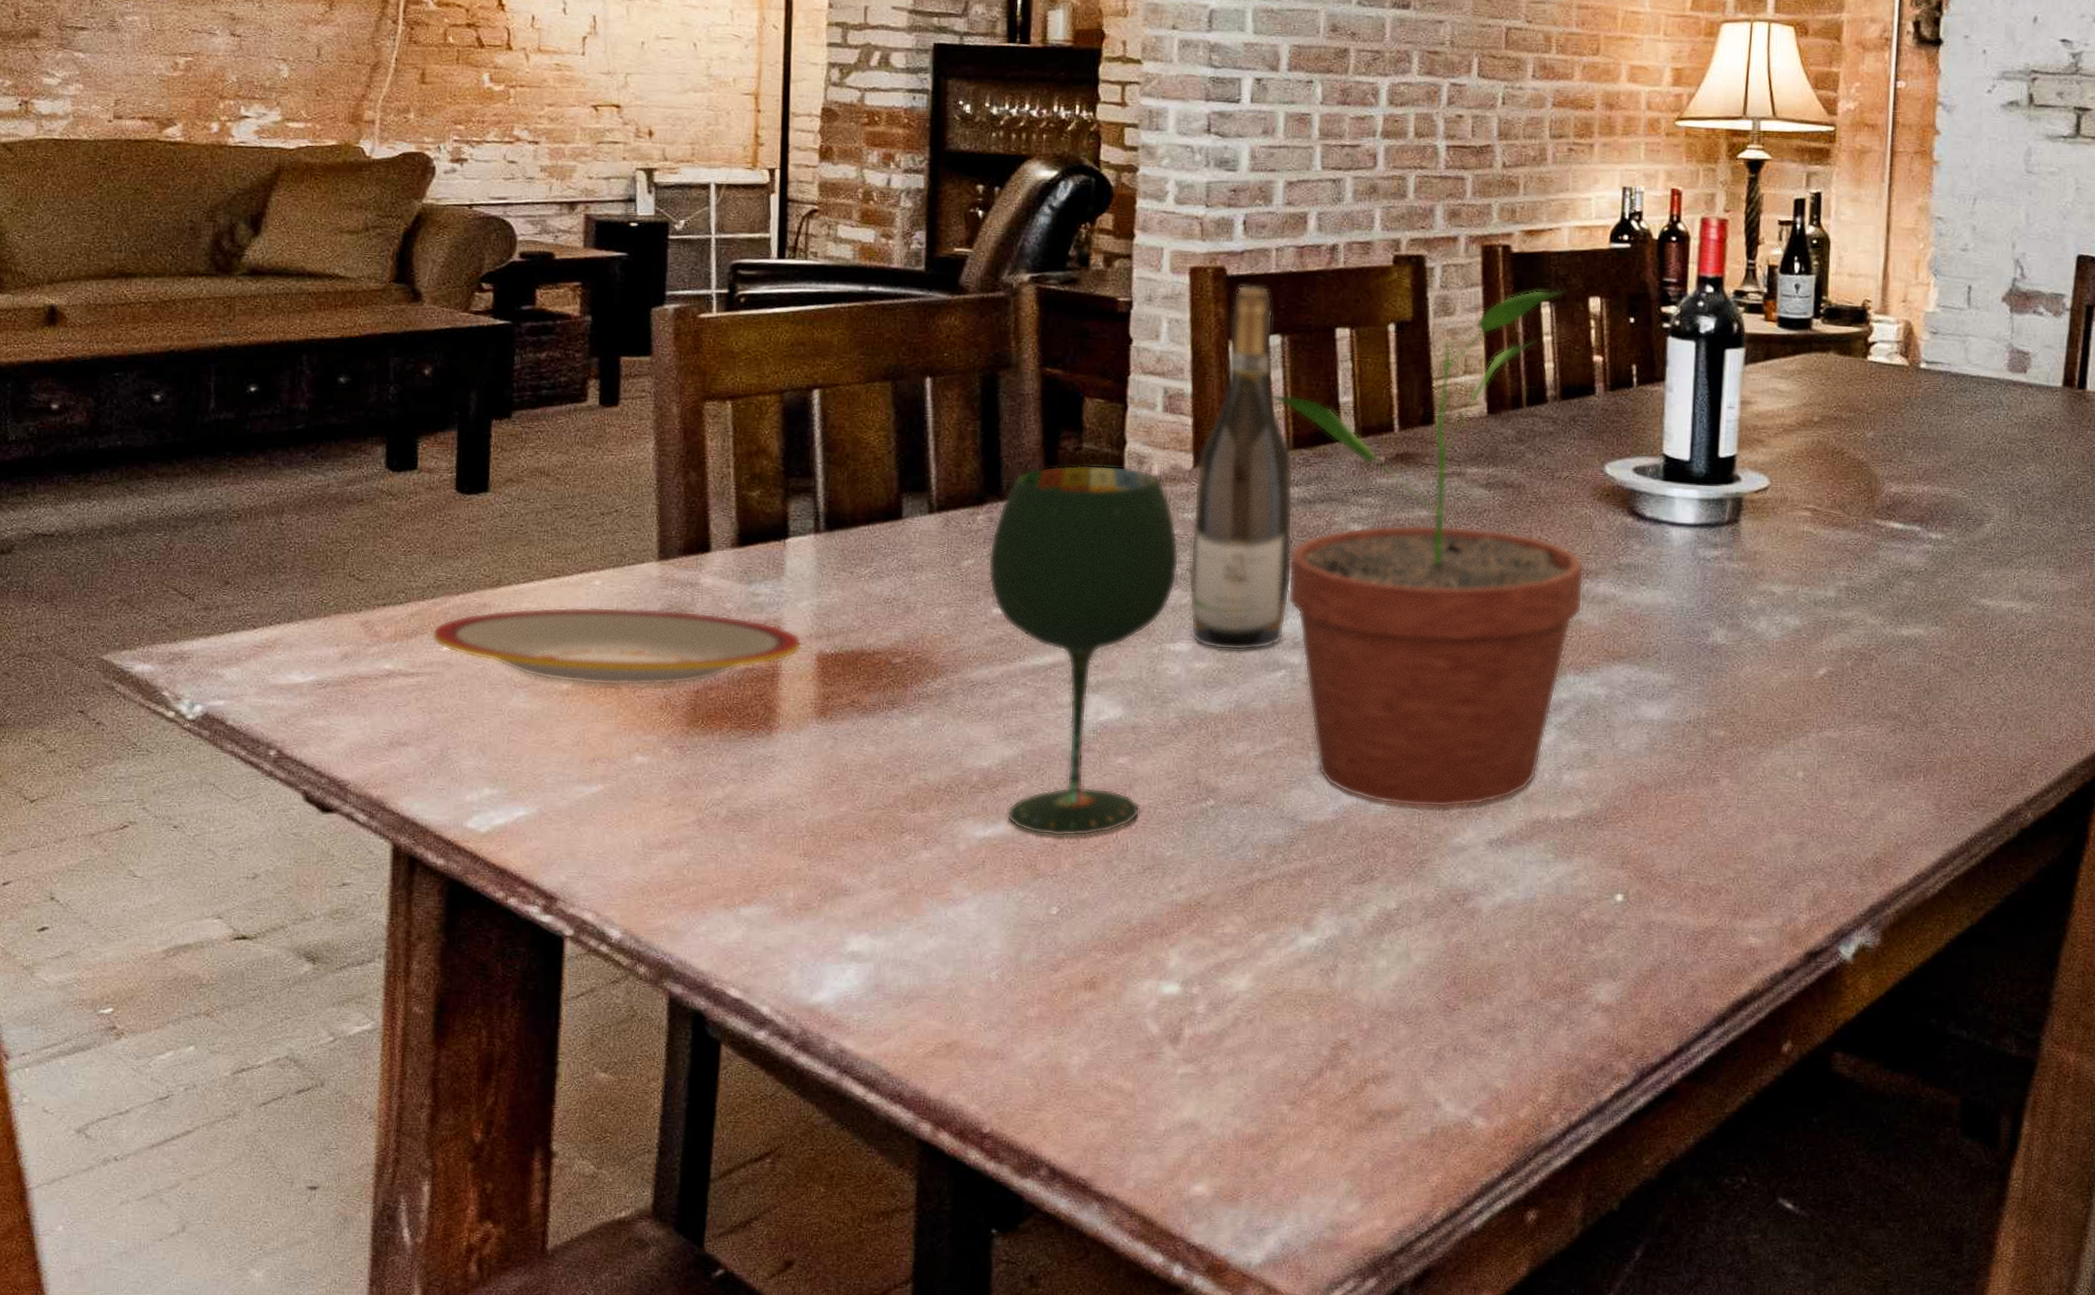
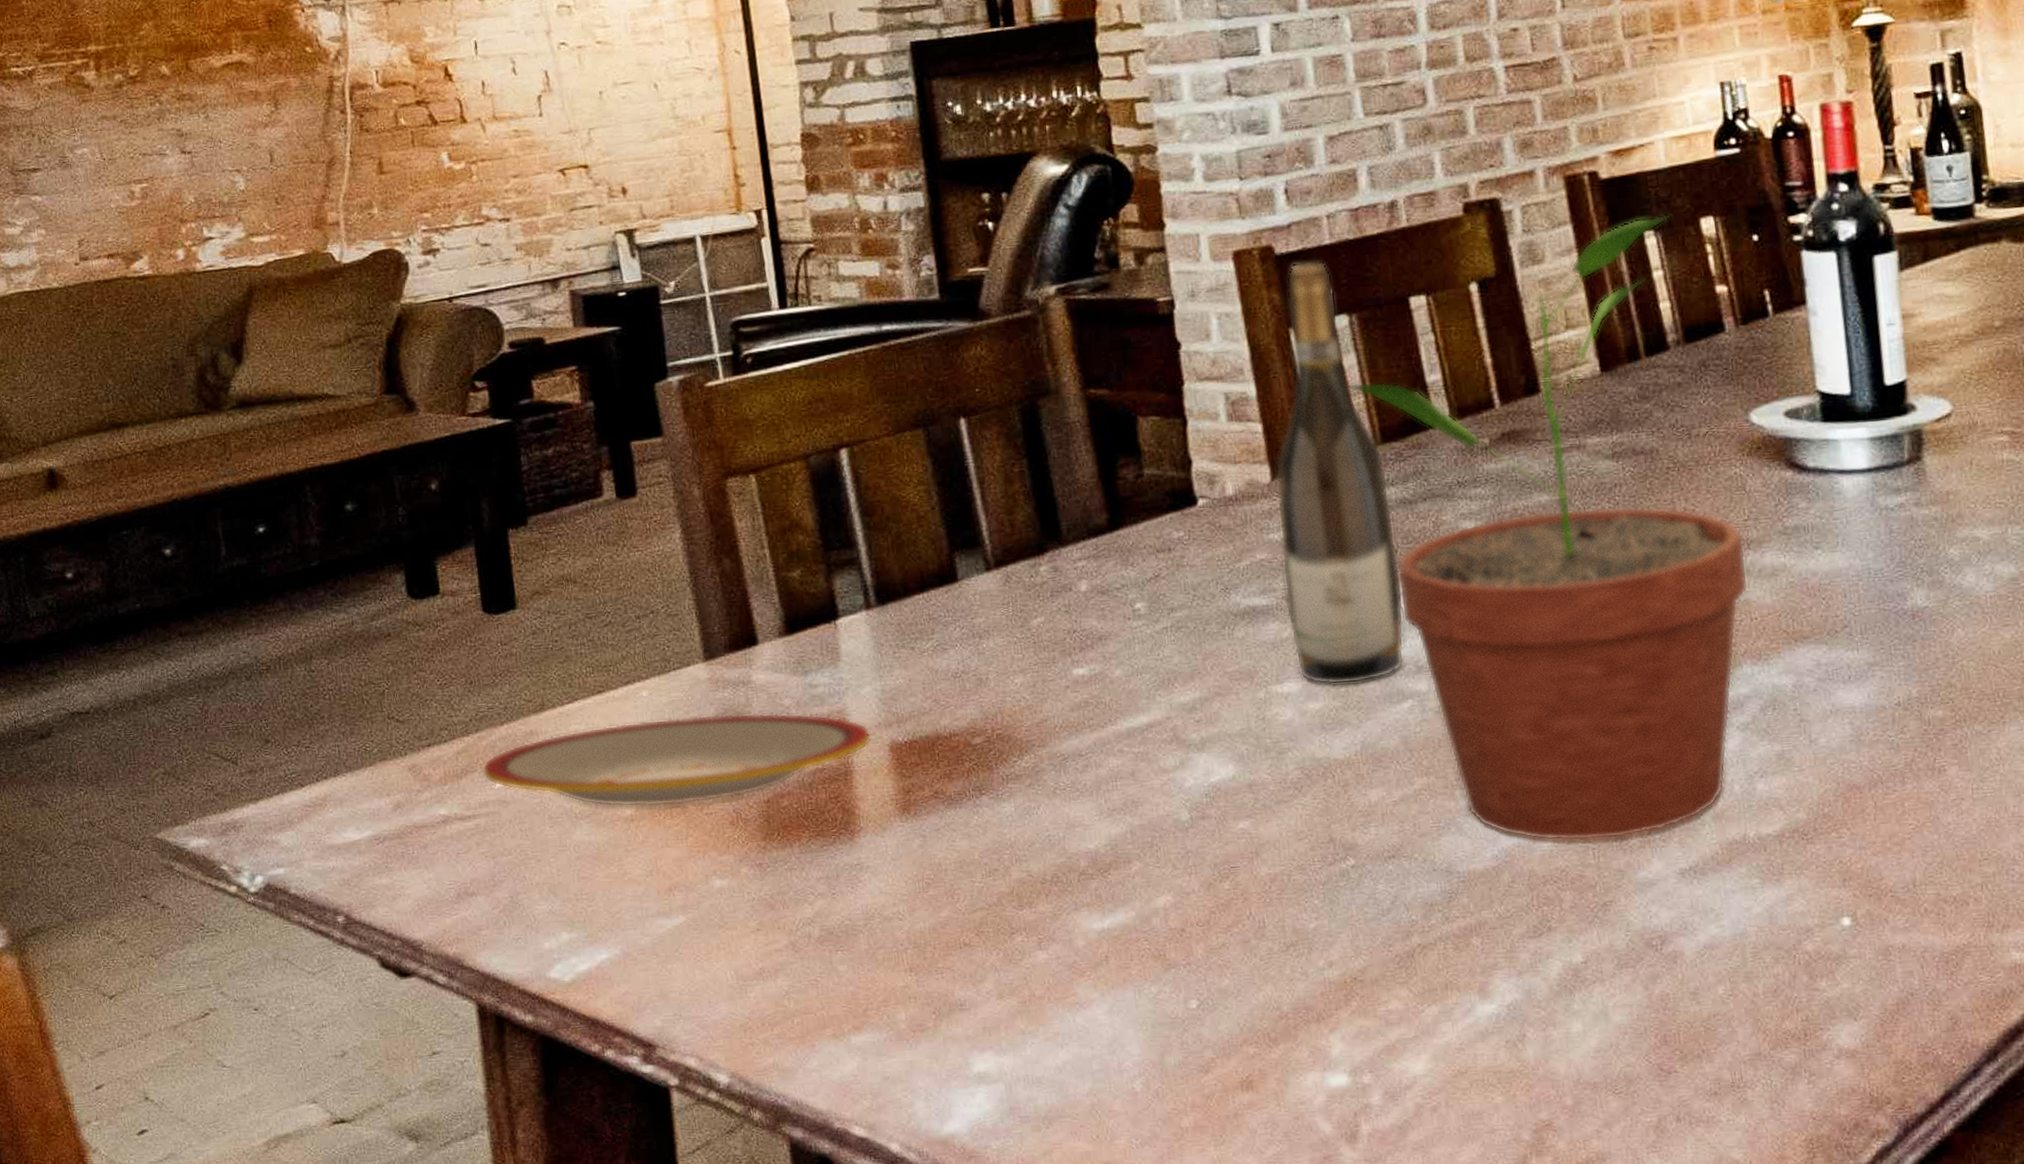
wine glass: present [988,464,1179,837] -> none [1058,489,1273,920]

